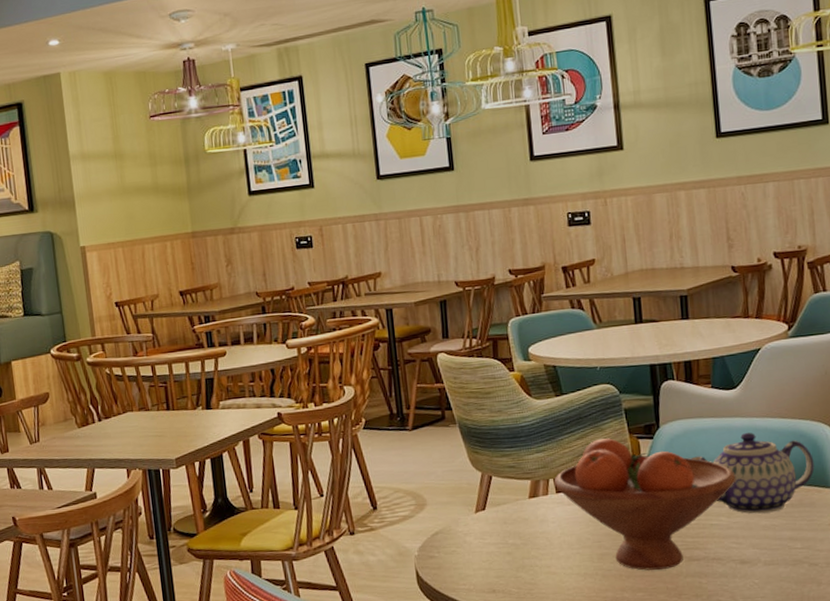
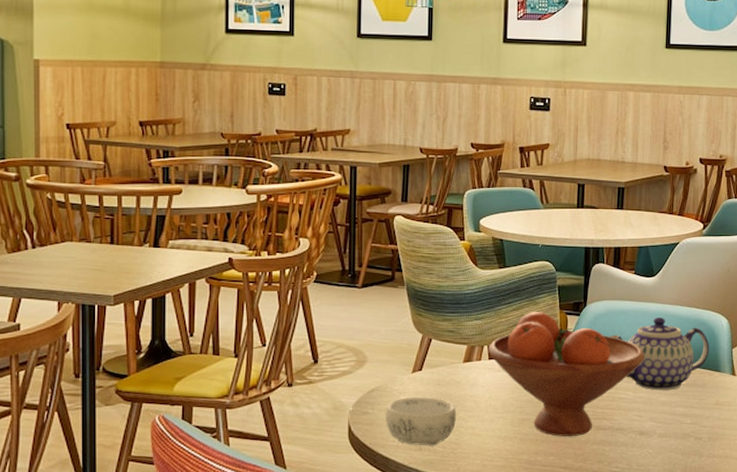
decorative bowl: none [452,536,529,588] -> present [385,397,457,446]

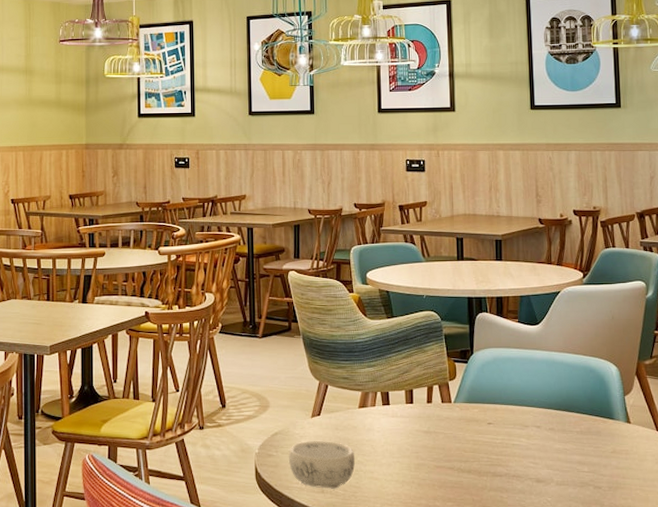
fruit bowl: present [487,312,645,436] -> none [381,359,536,482]
teapot: present [610,318,710,391] -> none [499,365,601,438]

